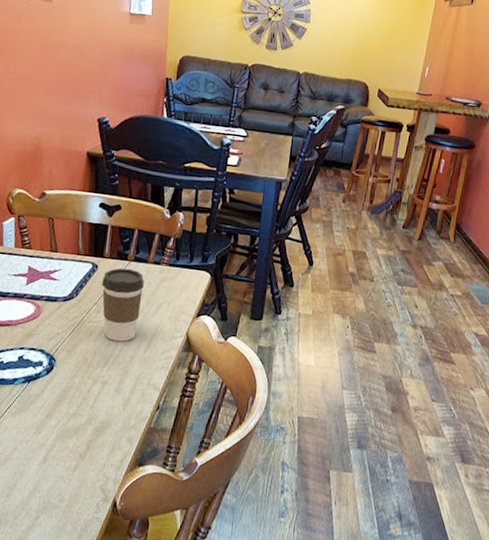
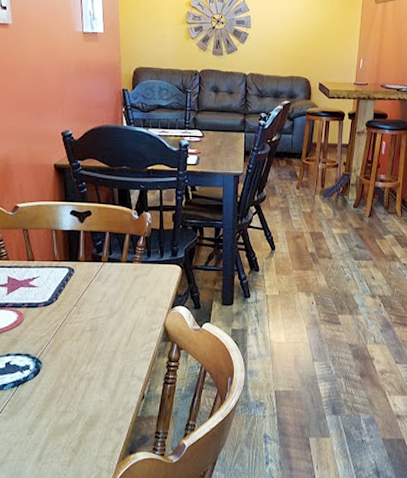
coffee cup: present [102,268,144,342] -> none [79,269,119,339]

